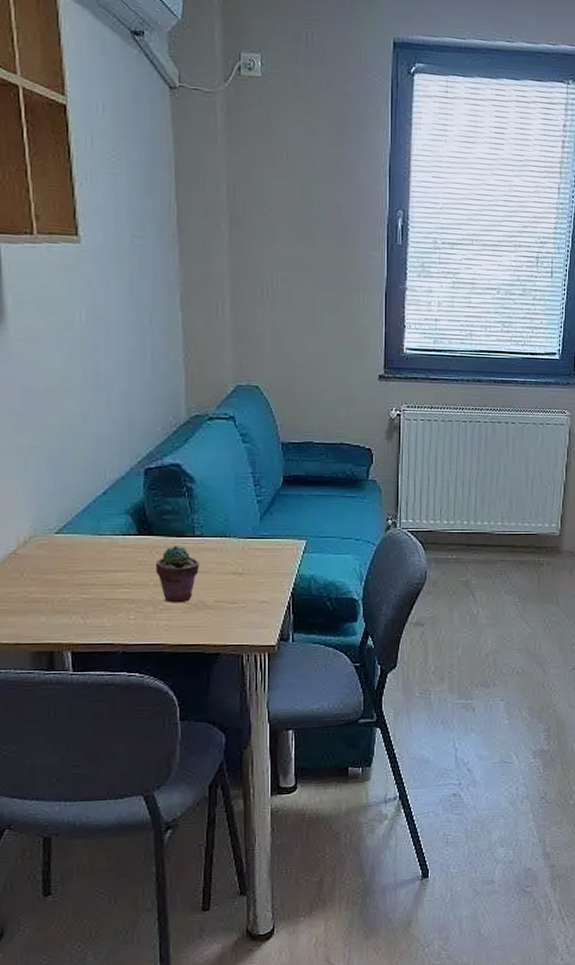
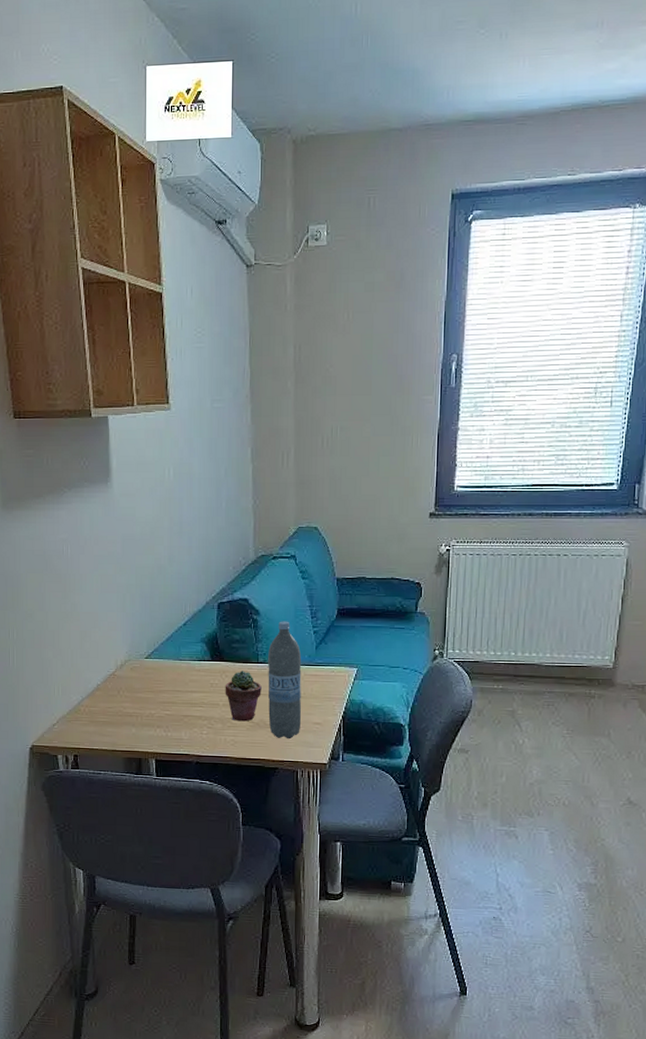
water bottle: none [206,489,246,621] -> present [268,621,302,740]

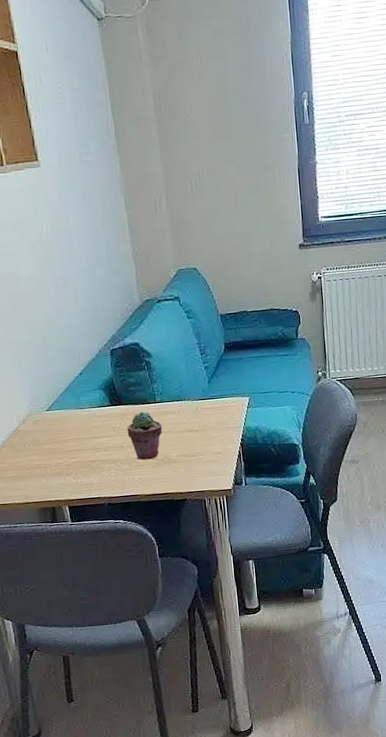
water bottle: present [268,621,302,740] -> none [164,360,203,471]

